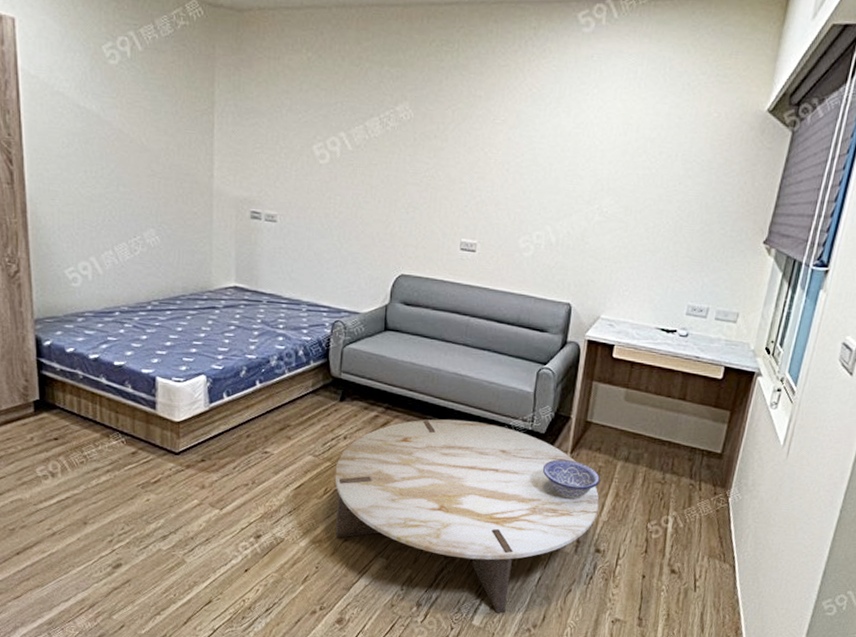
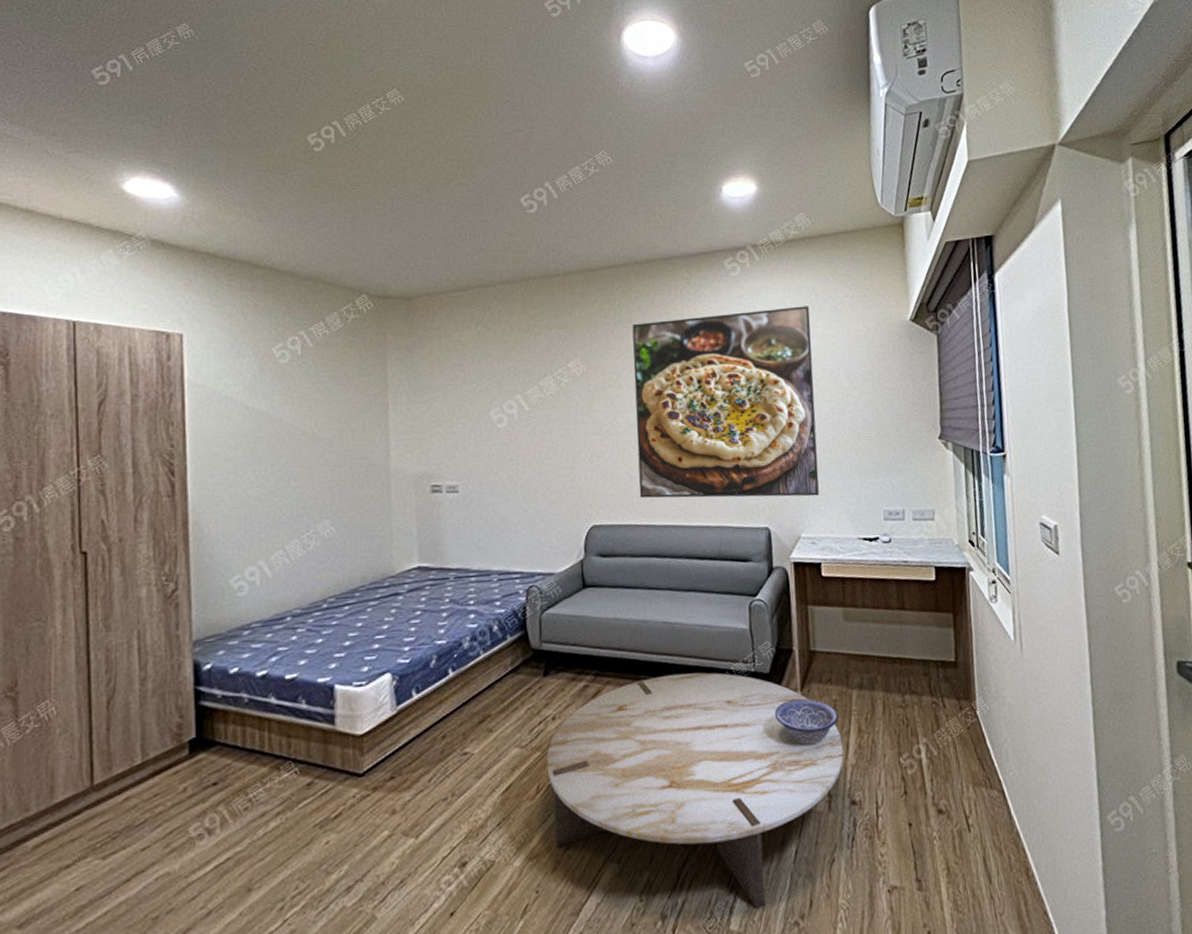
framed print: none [449,72,661,281] -> present [632,306,819,498]

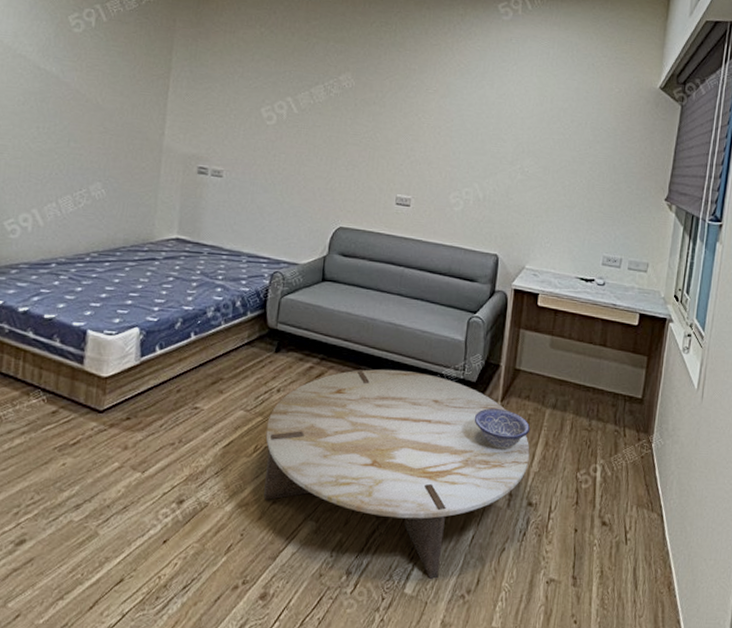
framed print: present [632,306,819,498] -> none [386,49,570,234]

